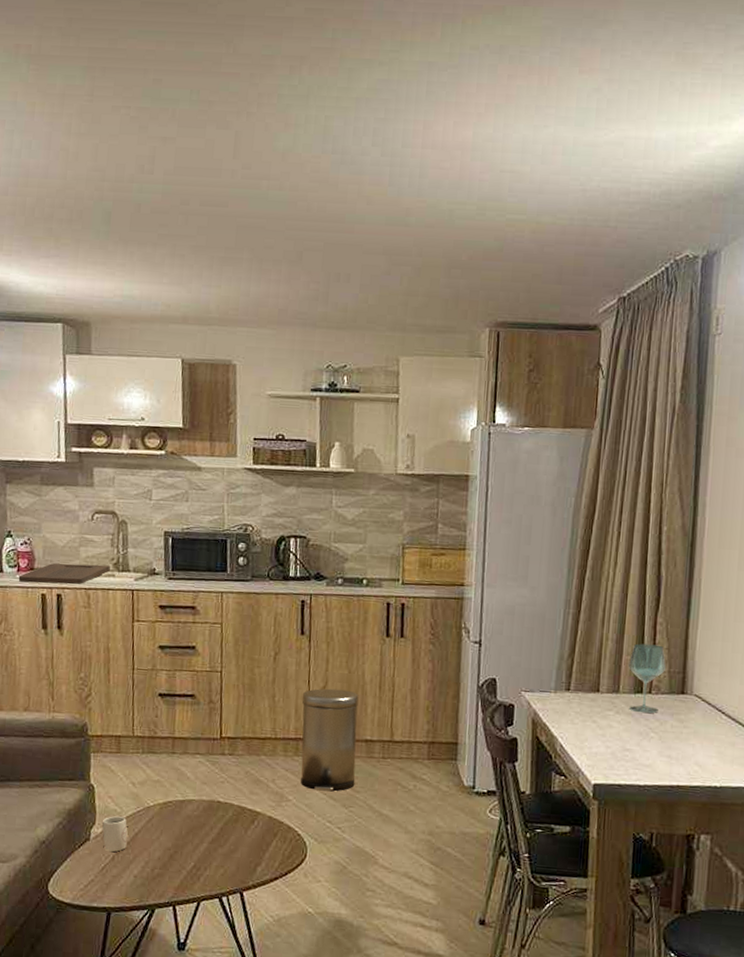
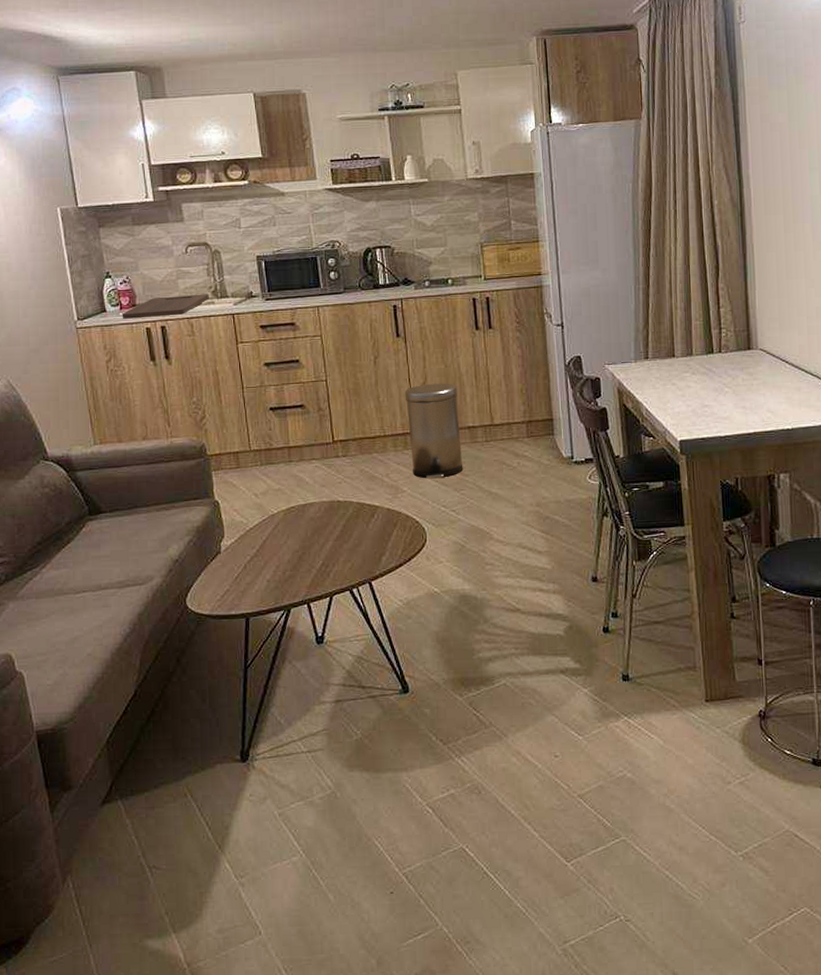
mug: present [102,816,128,852] -> none [231,527,257,561]
wine glass: present [627,643,667,714] -> none [697,308,732,372]

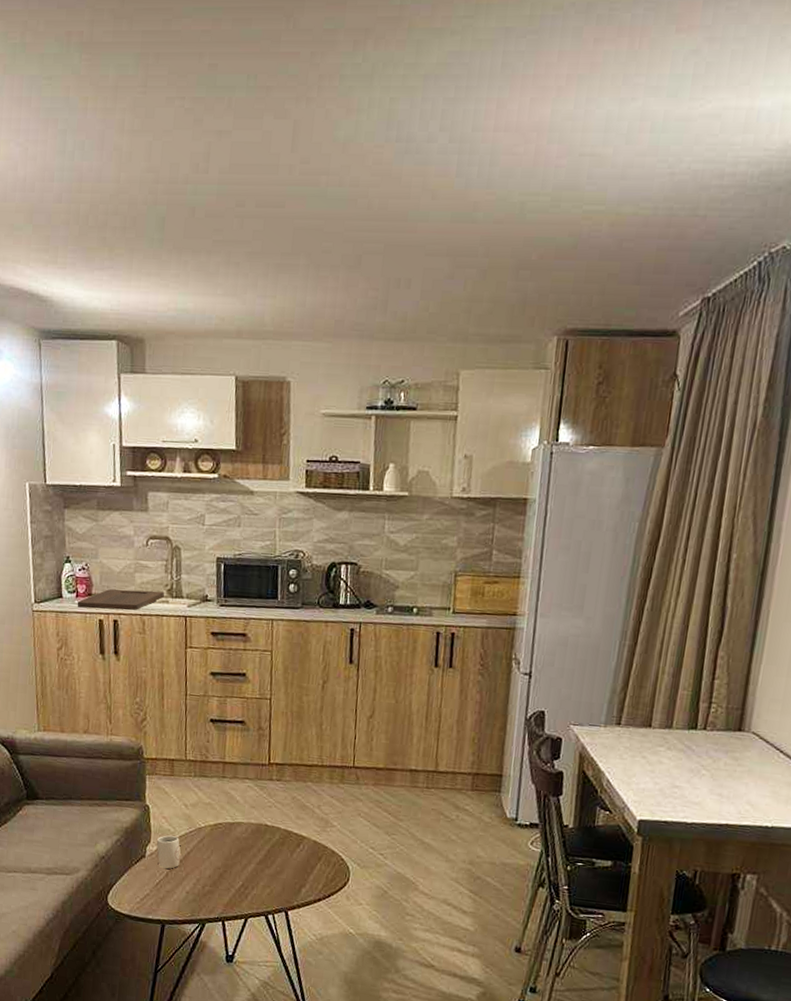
mug: none [231,527,257,561] -> present [156,835,181,869]
pedal bin: present [404,383,463,479] -> none [345,717,405,819]

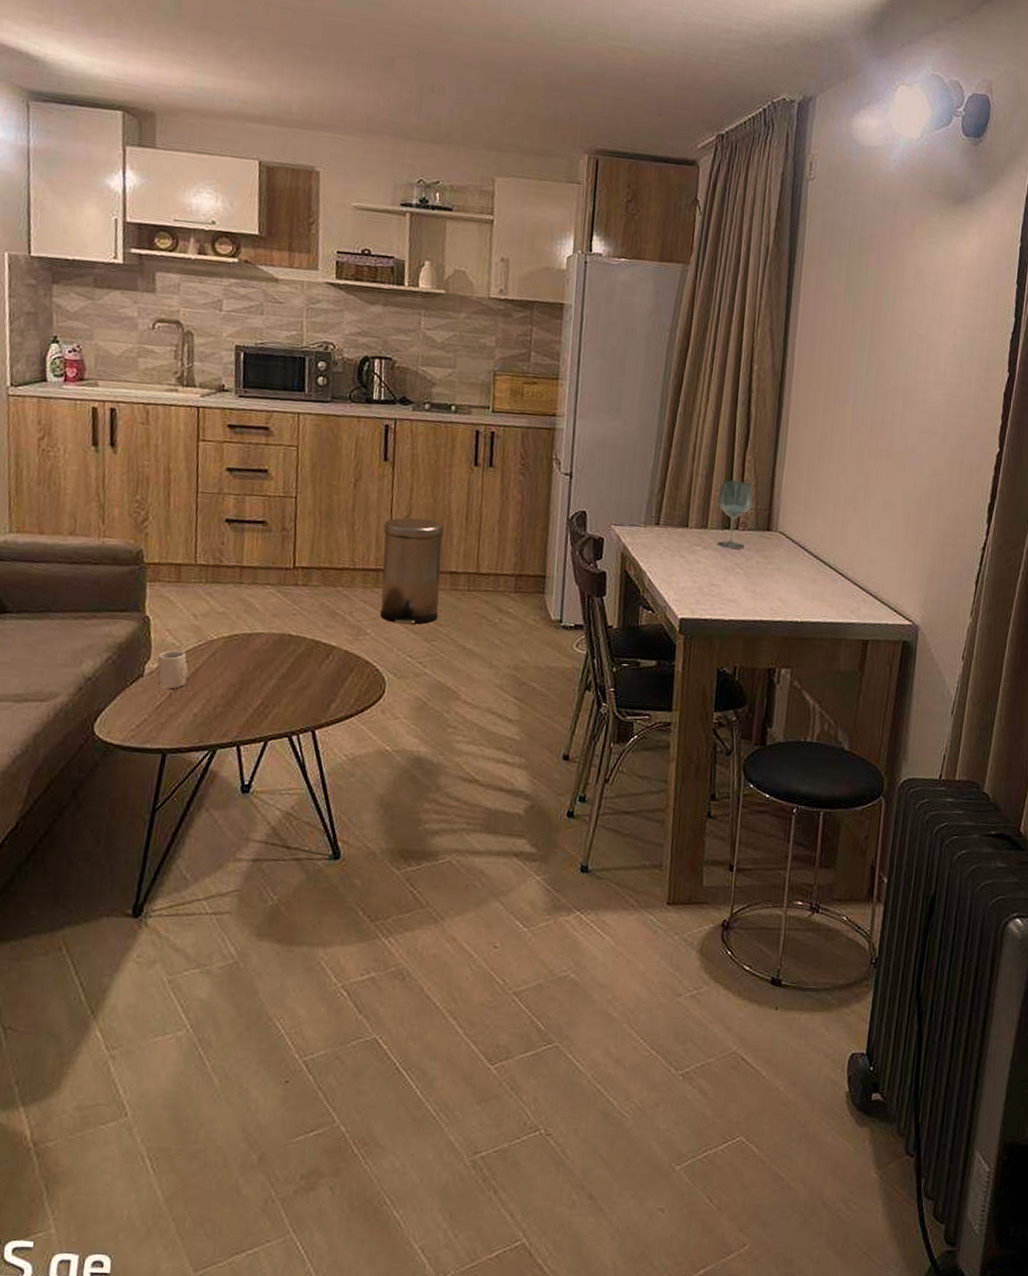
cutting board: present [77,589,164,611] -> none [65,374,173,399]
pedal bin: none [345,717,405,819] -> present [380,517,444,625]
wine glass: none [680,677,725,751] -> present [716,480,754,550]

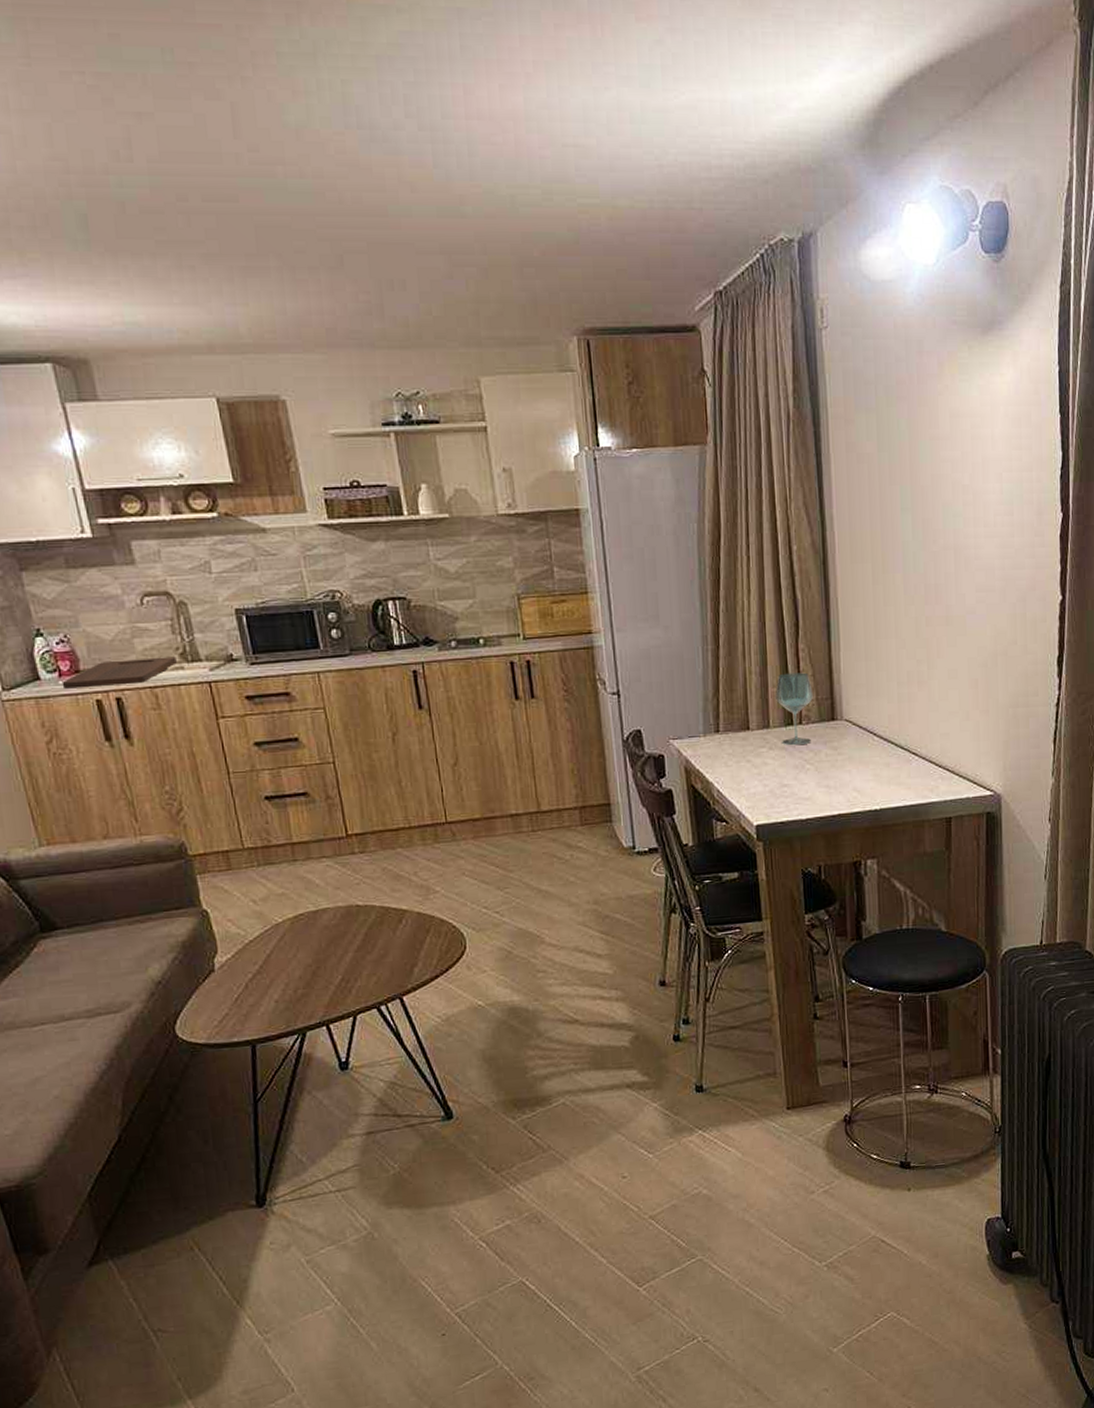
cutting board: none [65,374,173,399] -> present [61,656,177,689]
mug: present [157,650,188,689] -> none [226,939,260,980]
pedal bin: present [380,517,444,625] -> none [431,763,507,877]

